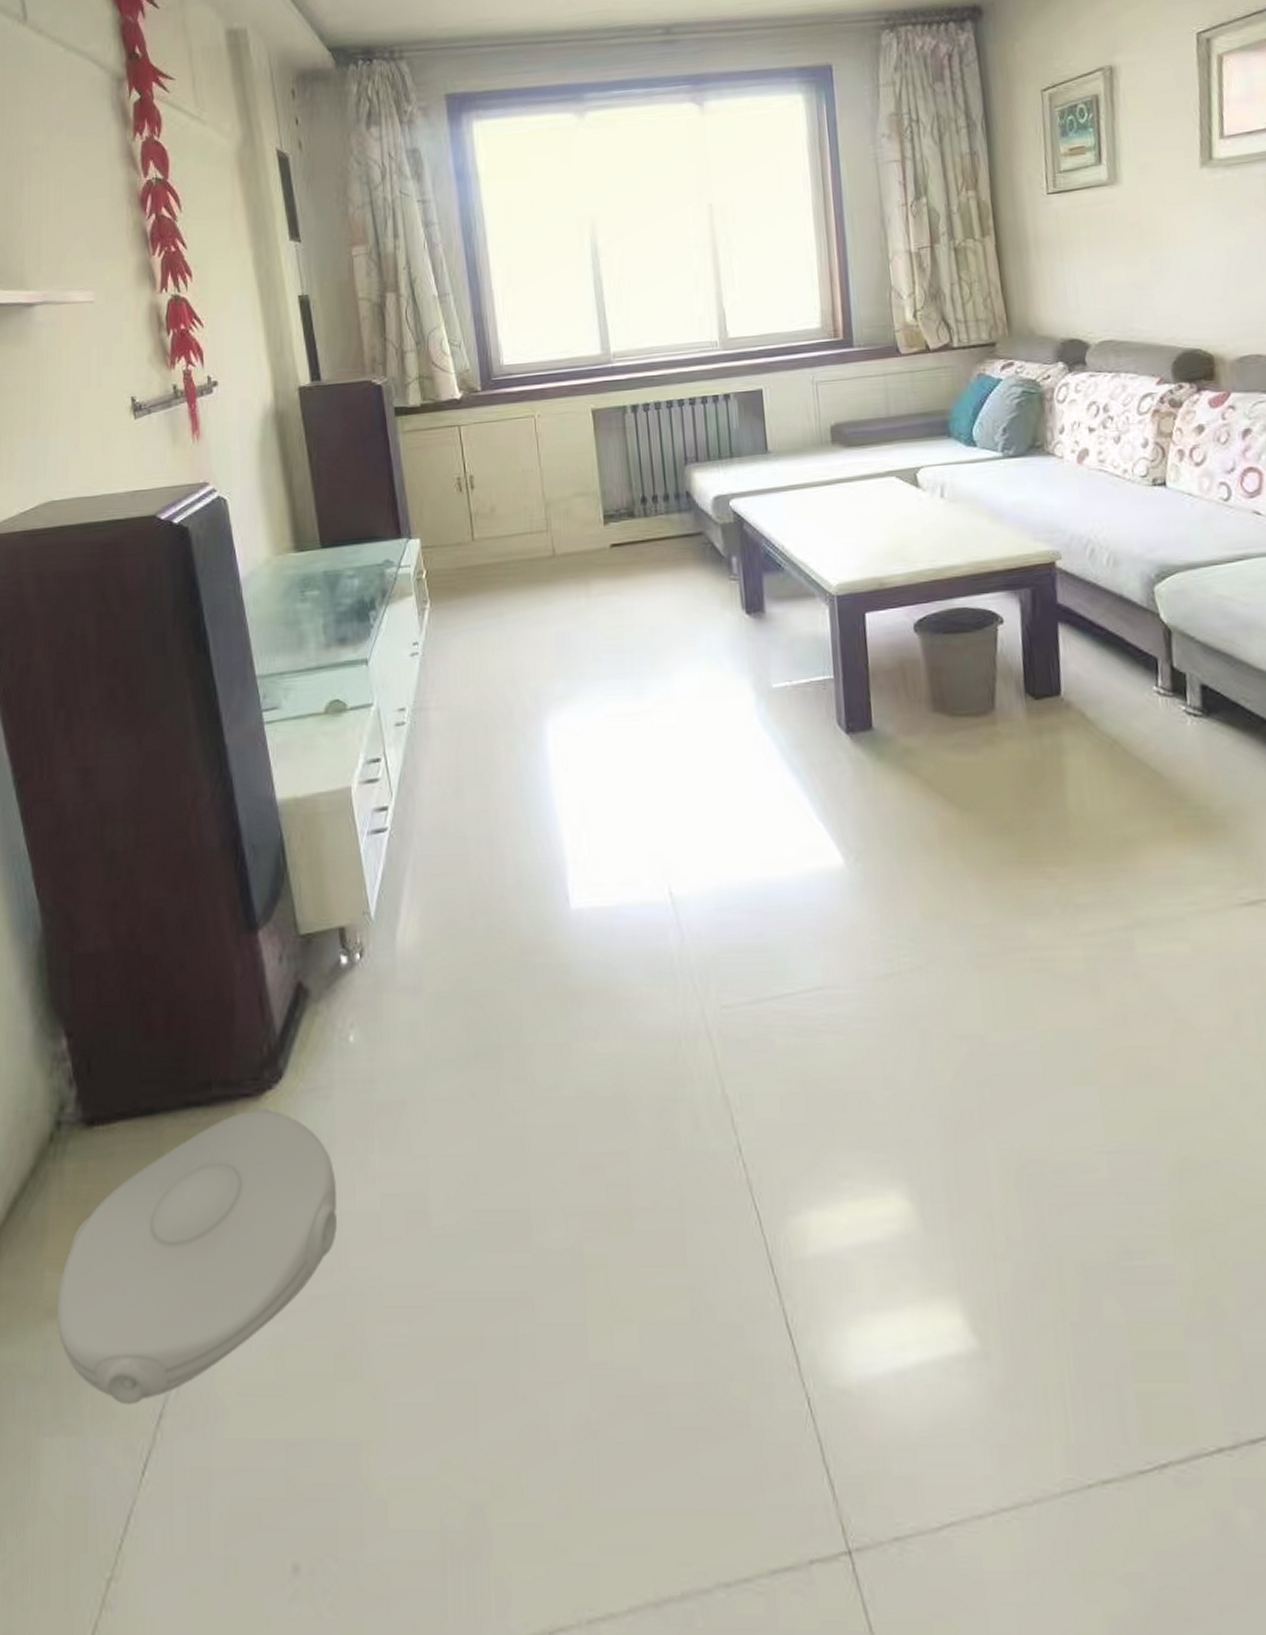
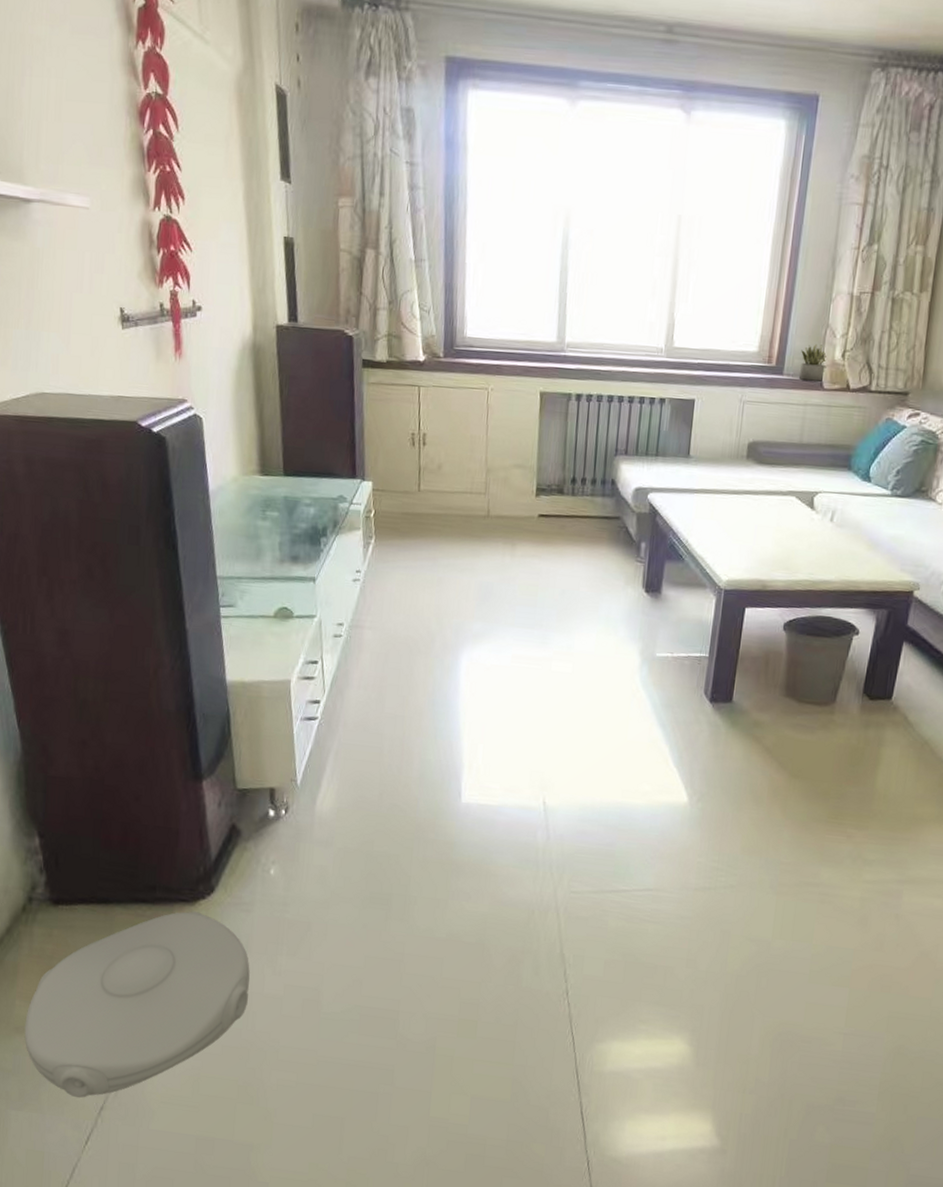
succulent plant: none [868,309,898,349] -> present [799,344,825,381]

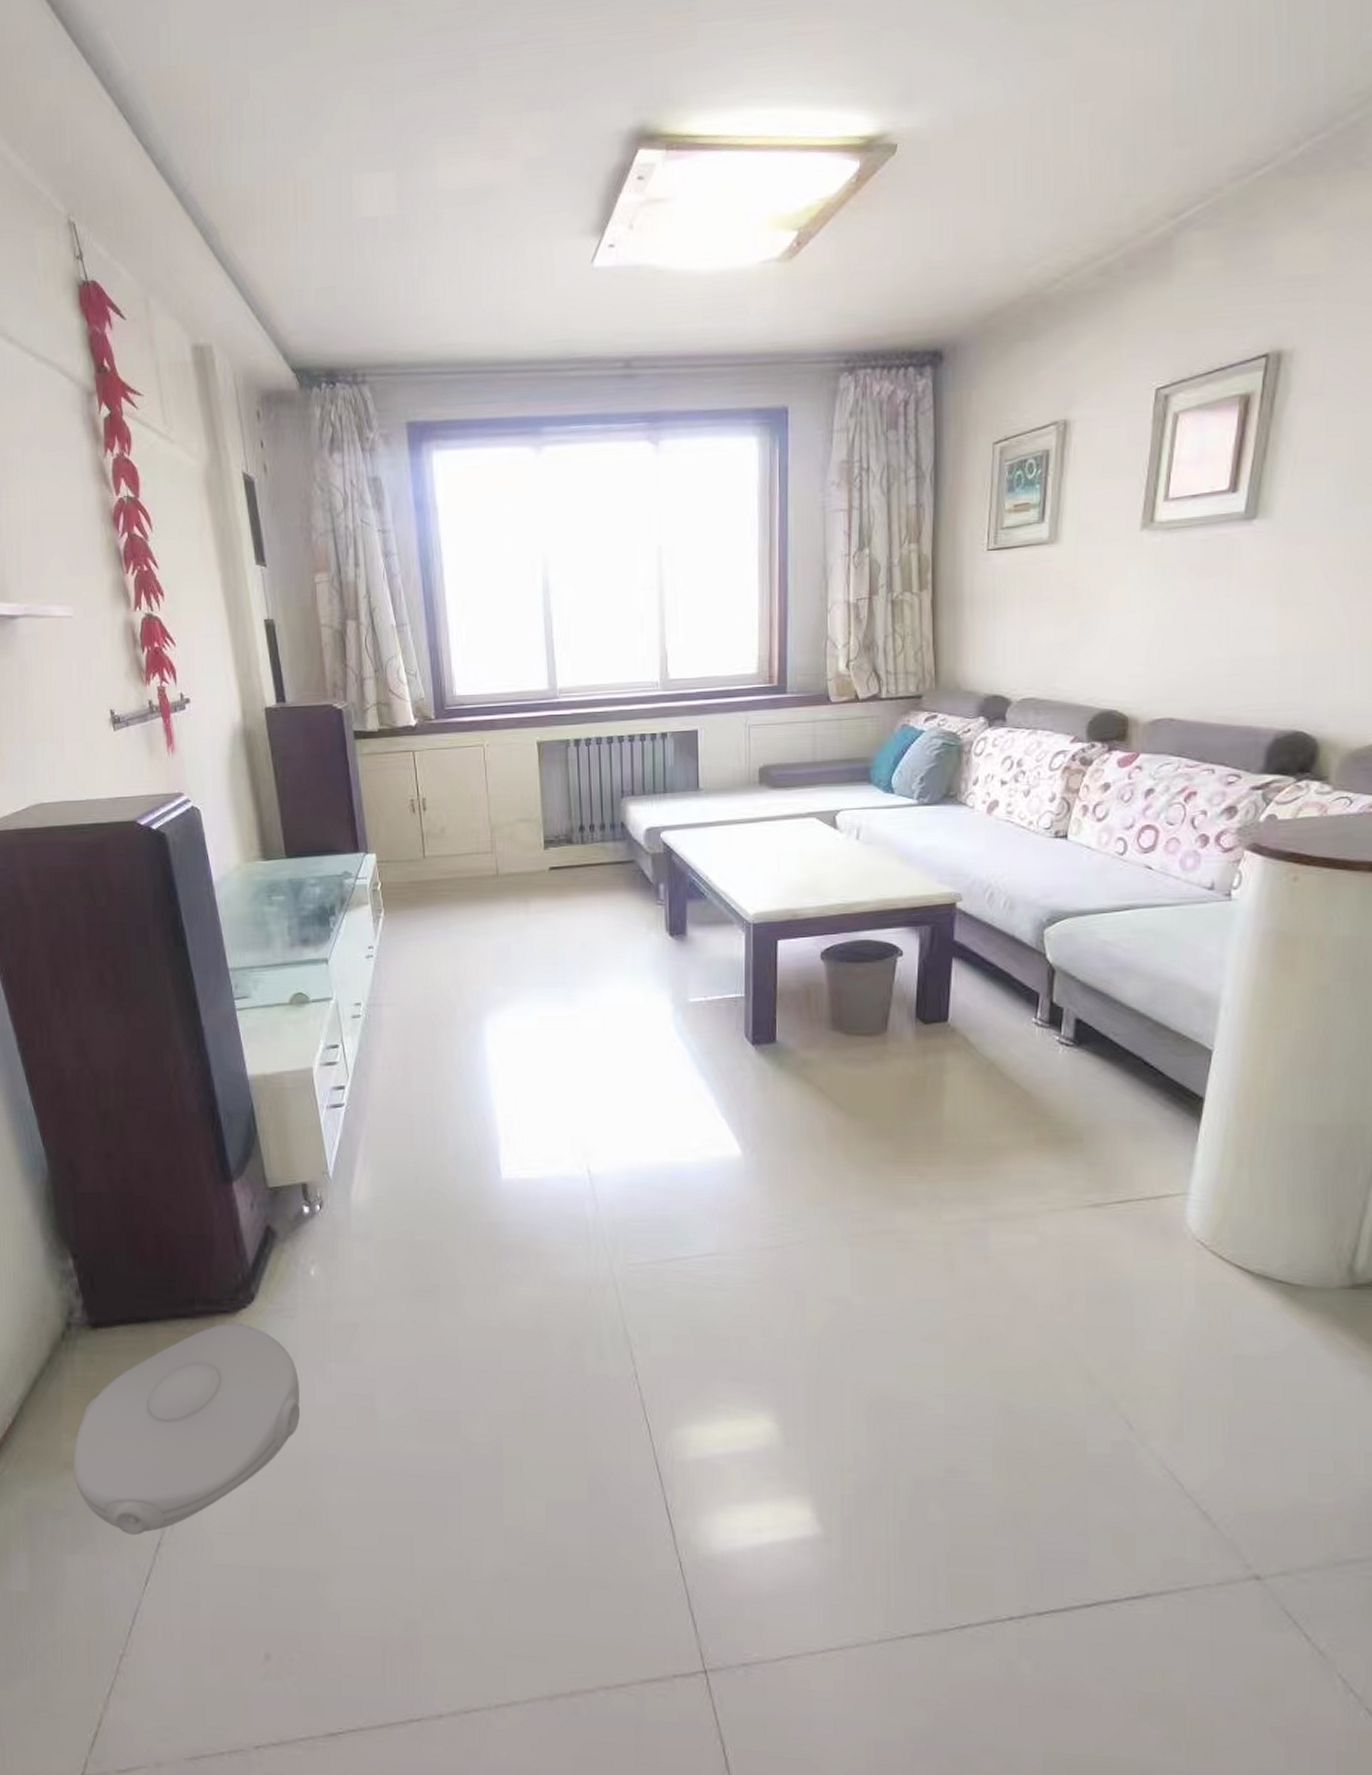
succulent plant: present [799,344,825,381] -> none [803,658,829,696]

